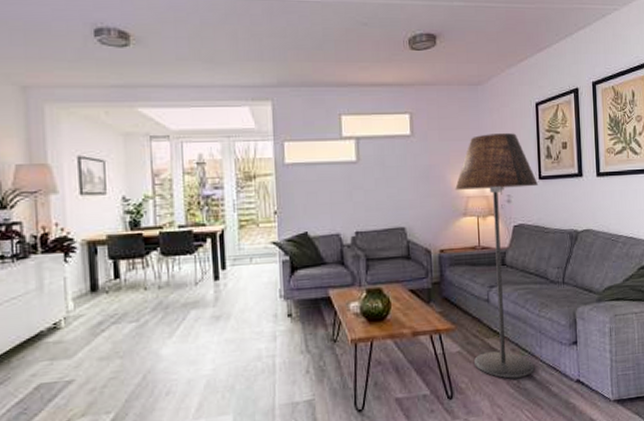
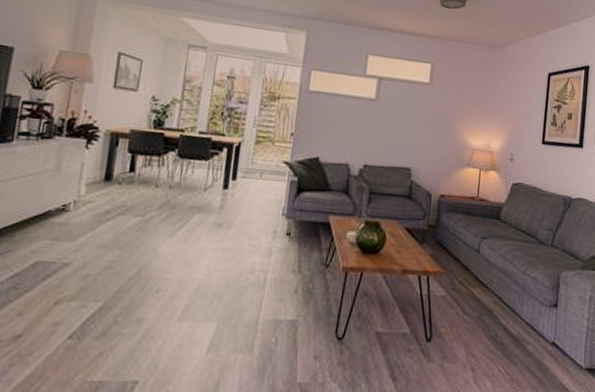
floor lamp: present [455,133,538,379] -> none [457,94,541,331]

